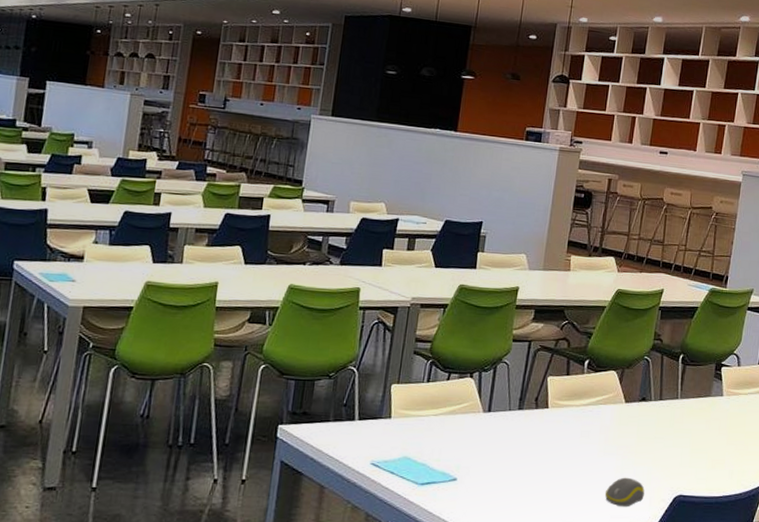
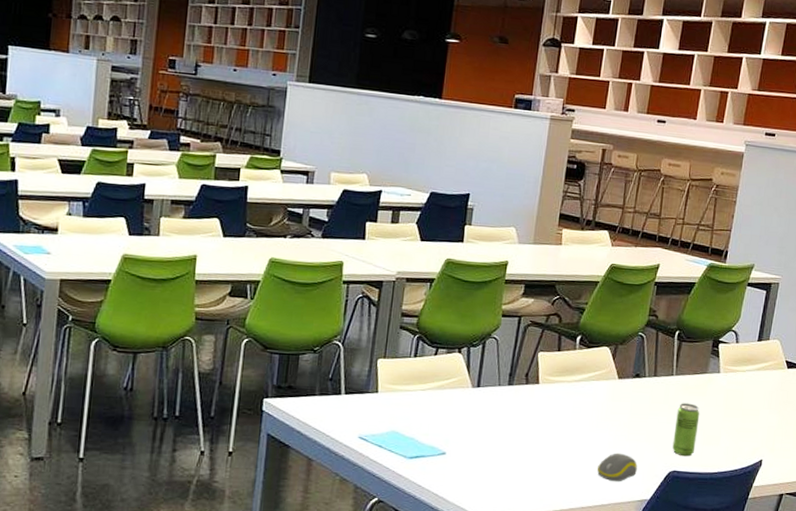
beverage can: none [678,426,705,481] -> present [672,403,700,457]

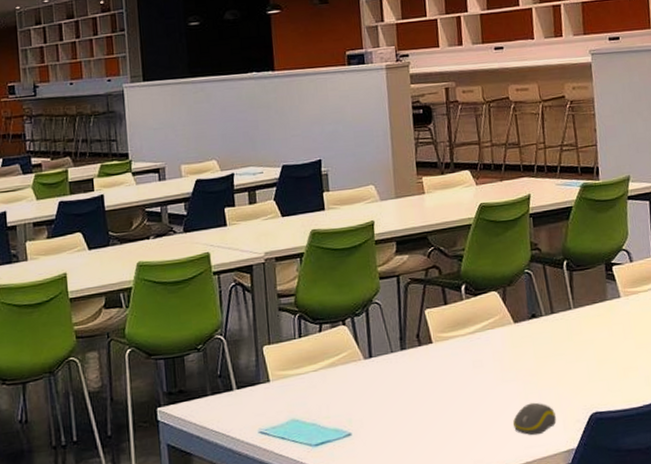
beverage can: present [672,403,700,457] -> none [584,335,614,395]

